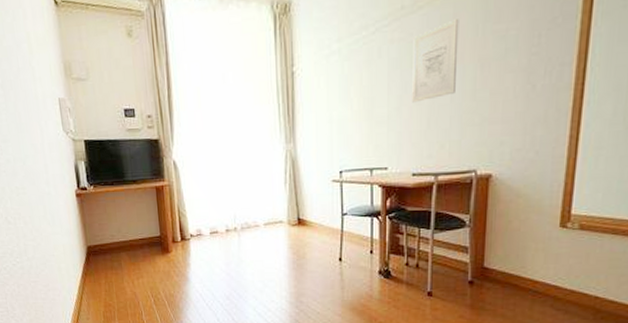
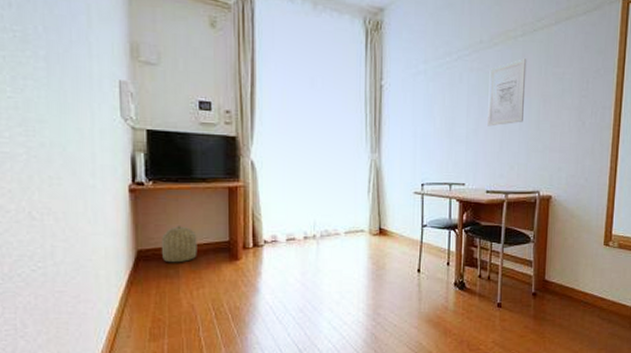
basket: none [105,224,135,257] -> present [161,226,197,263]

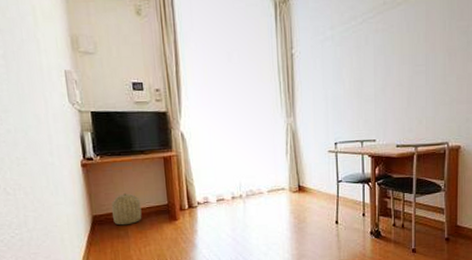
wall art: present [487,59,527,127] -> none [394,15,431,84]

